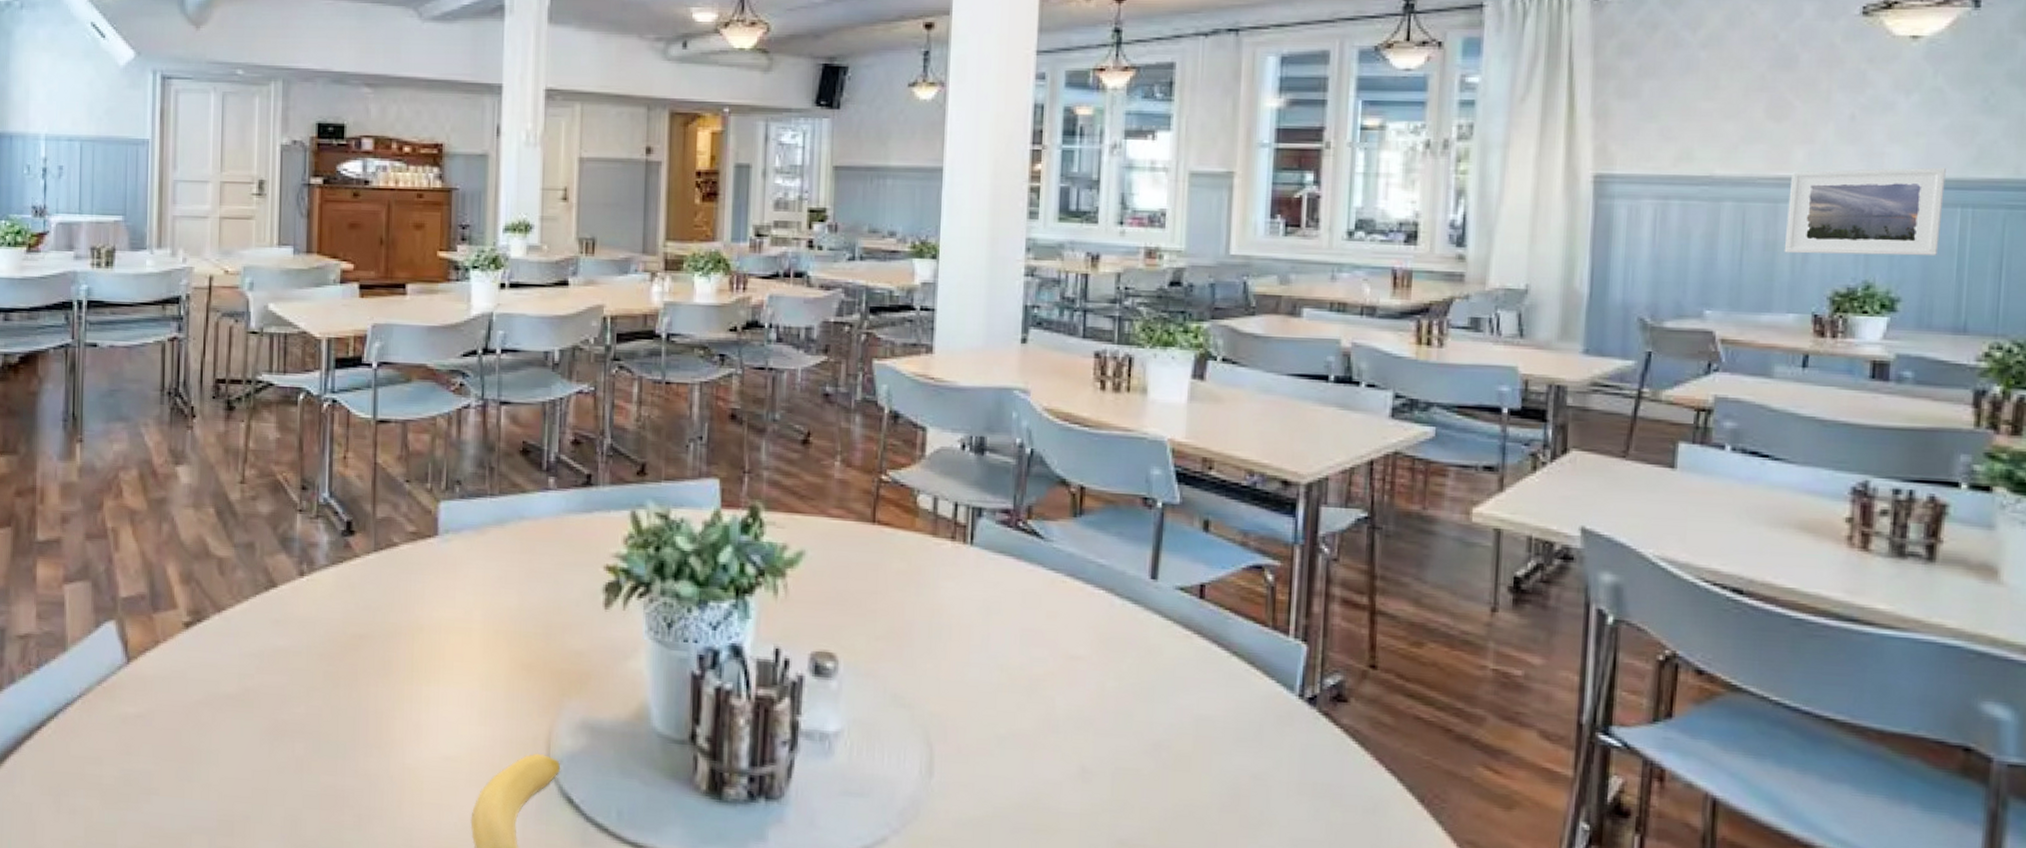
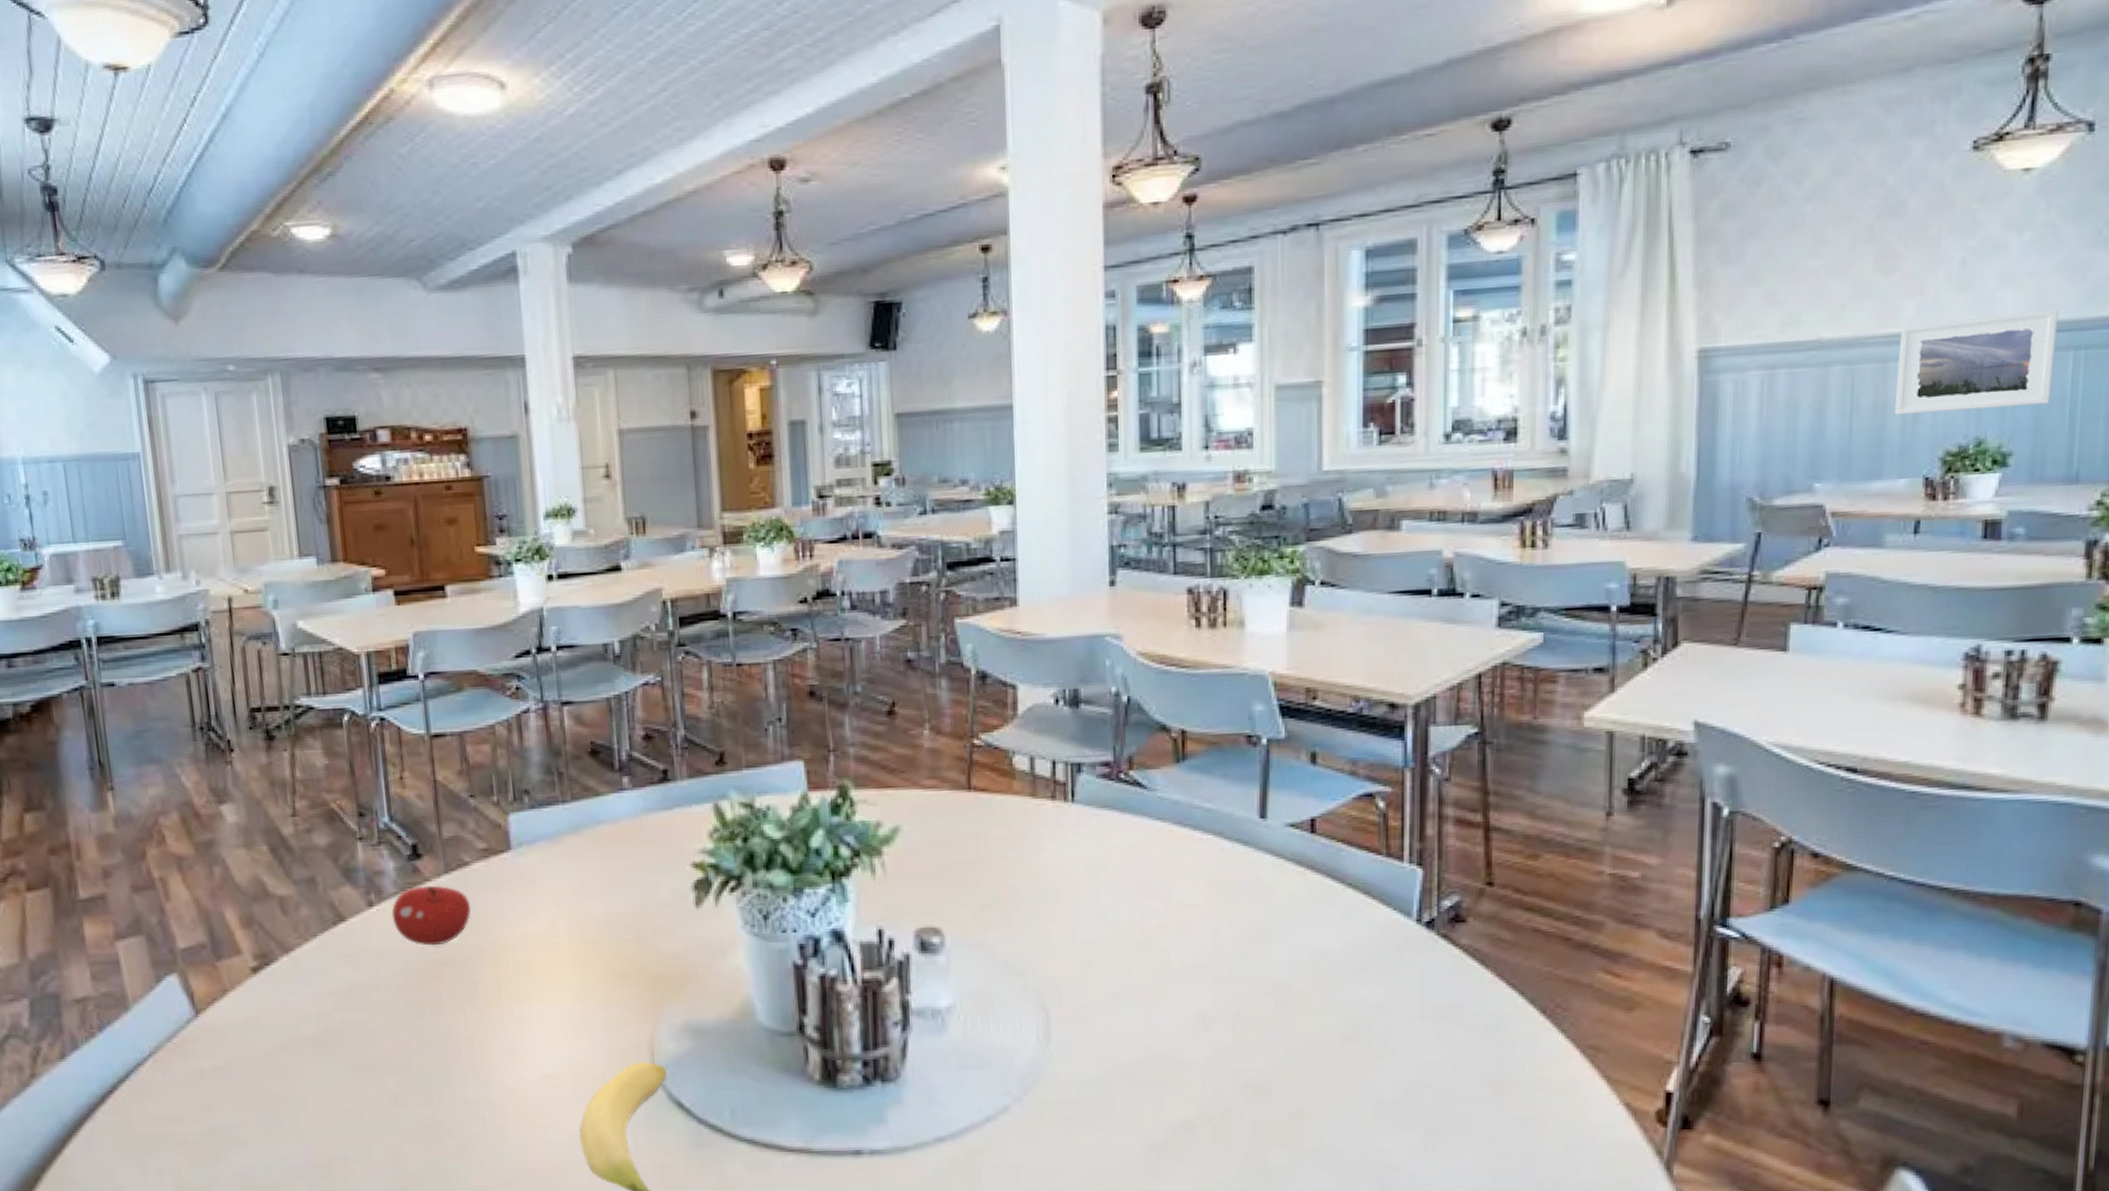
fruit: none [320,561,395,620] -> present [391,885,471,946]

